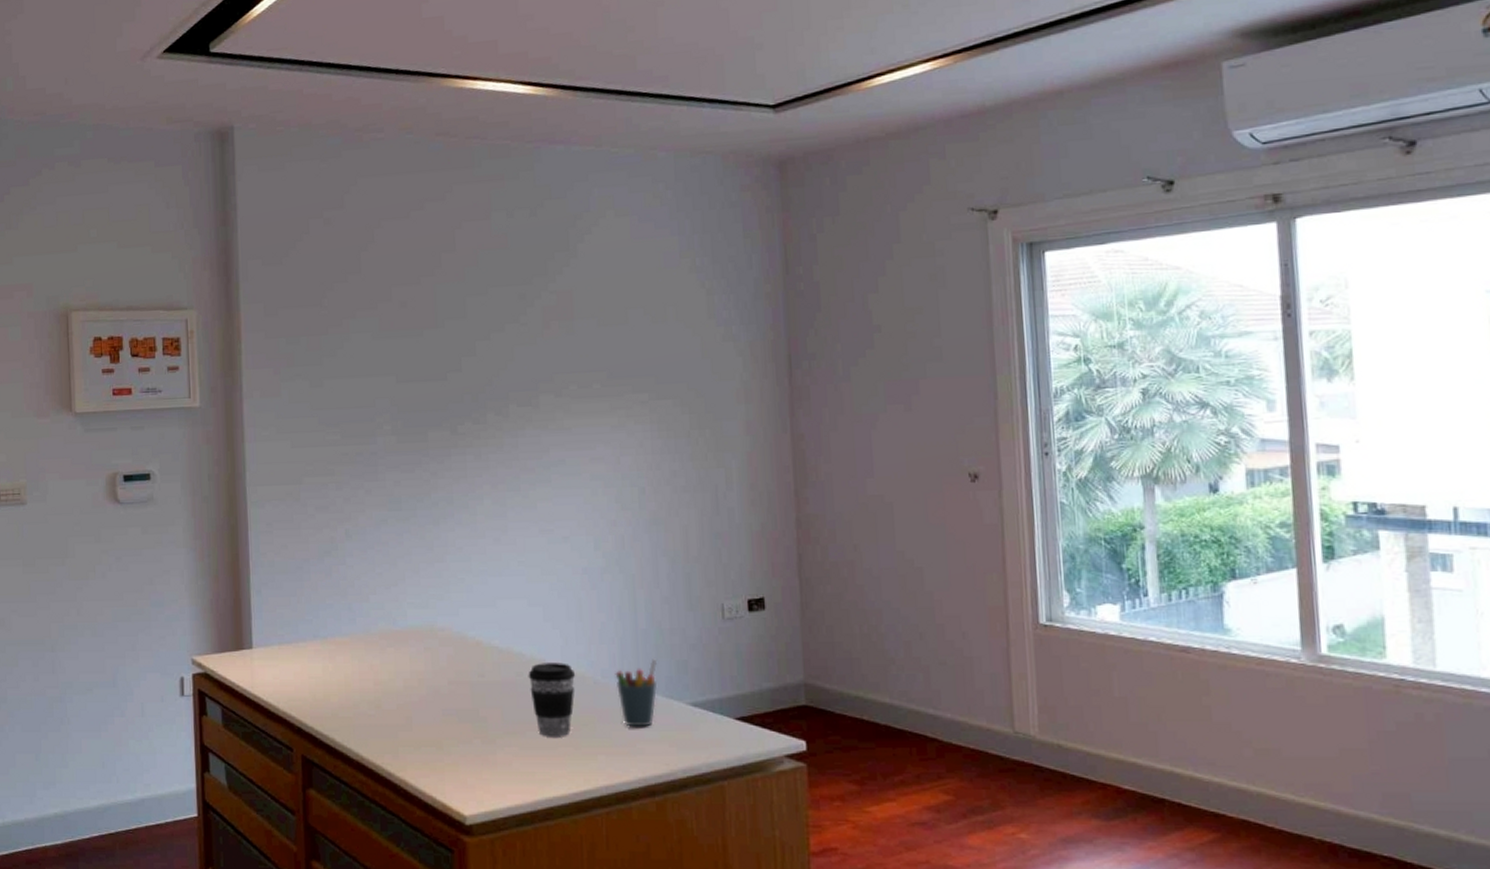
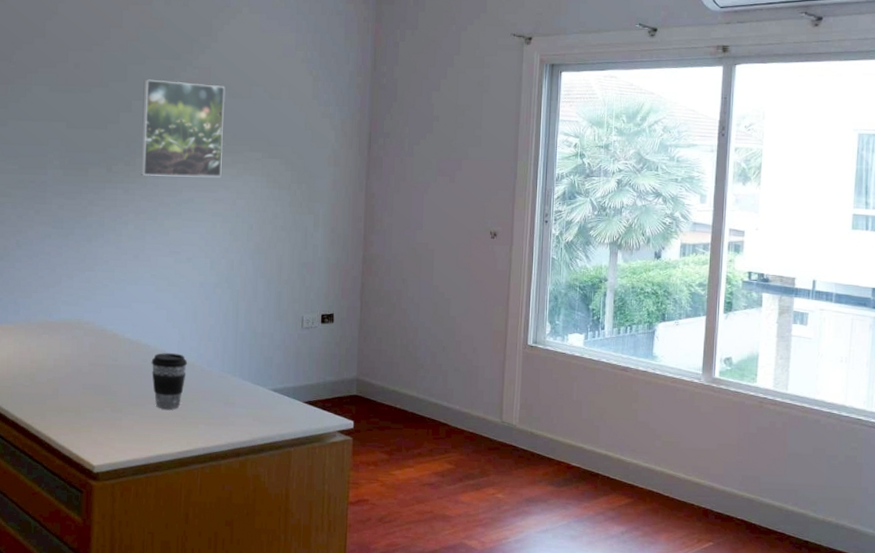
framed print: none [488,312,598,435] -> present [141,79,226,178]
pen holder: present [615,659,658,727] -> none [217,354,250,405]

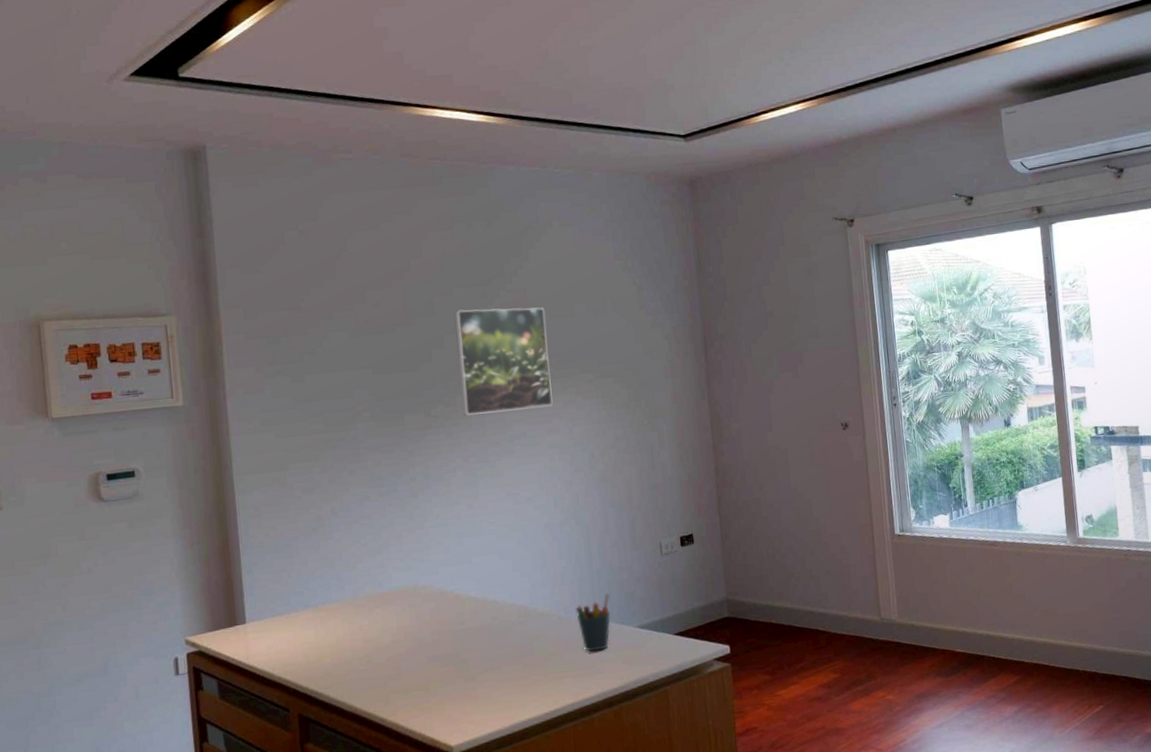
coffee cup: present [151,353,187,410] -> none [501,604,543,669]
pen holder: none [217,354,250,405] -> present [575,593,611,652]

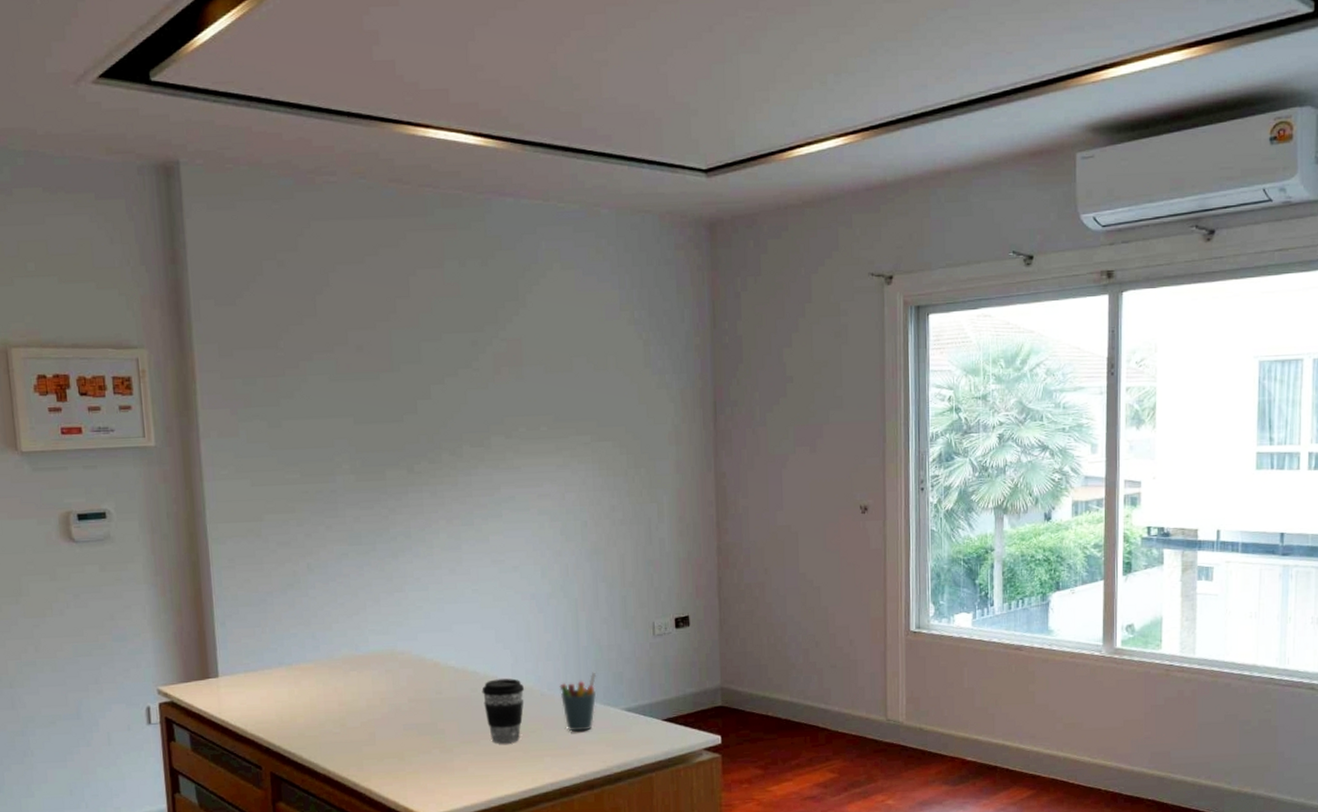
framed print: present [454,307,553,416] -> none [442,357,545,474]
coffee cup: none [501,604,543,669] -> present [481,678,524,744]

